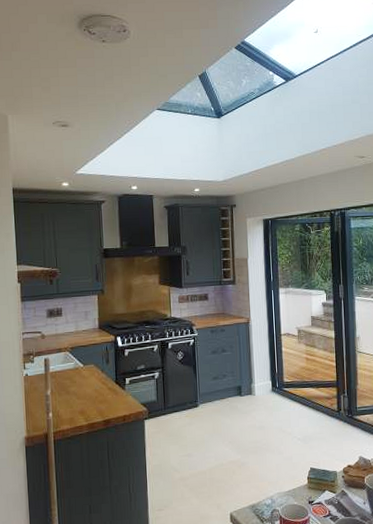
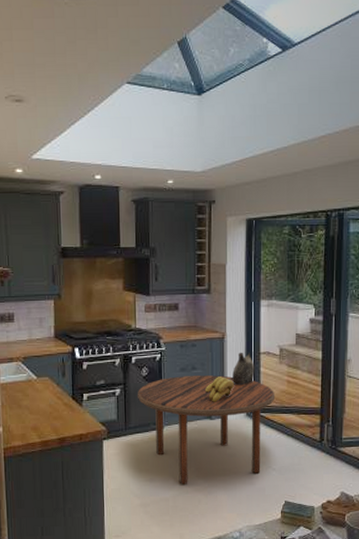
dining table: none [175,356,297,458] -> present [138,375,276,484]
banana bunch: none [235,357,260,380] -> present [206,377,234,402]
ceramic jug: none [258,334,277,365] -> present [233,352,255,386]

